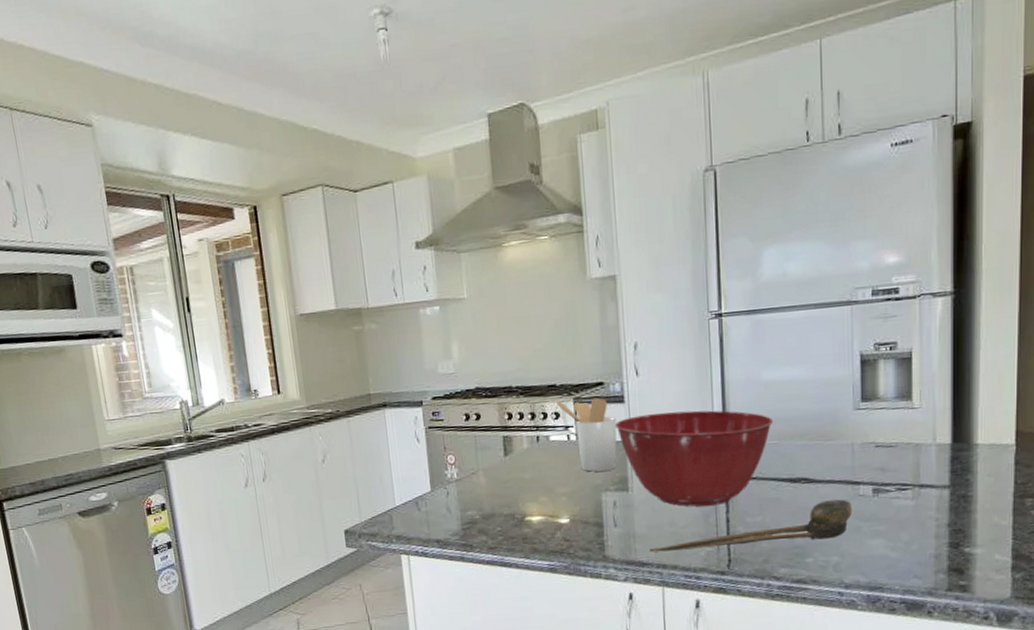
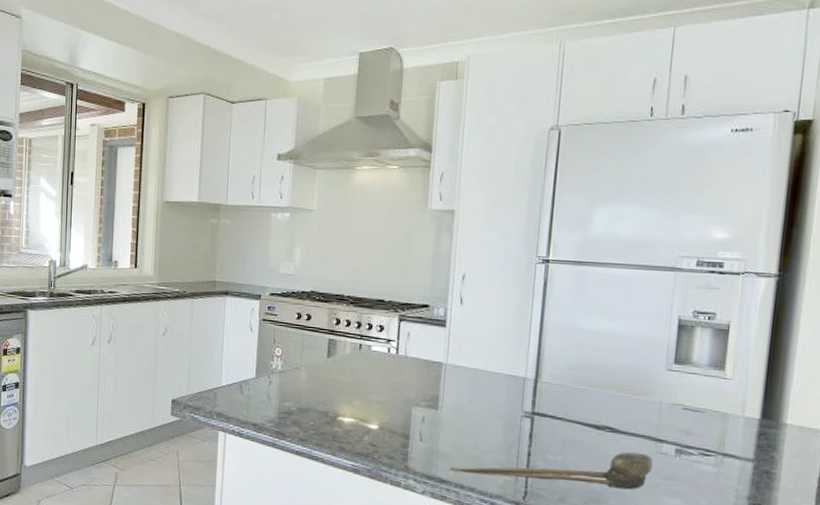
utensil holder: present [556,397,617,472] -> none [382,315,436,387]
mixing bowl: present [615,410,774,507] -> none [434,341,586,438]

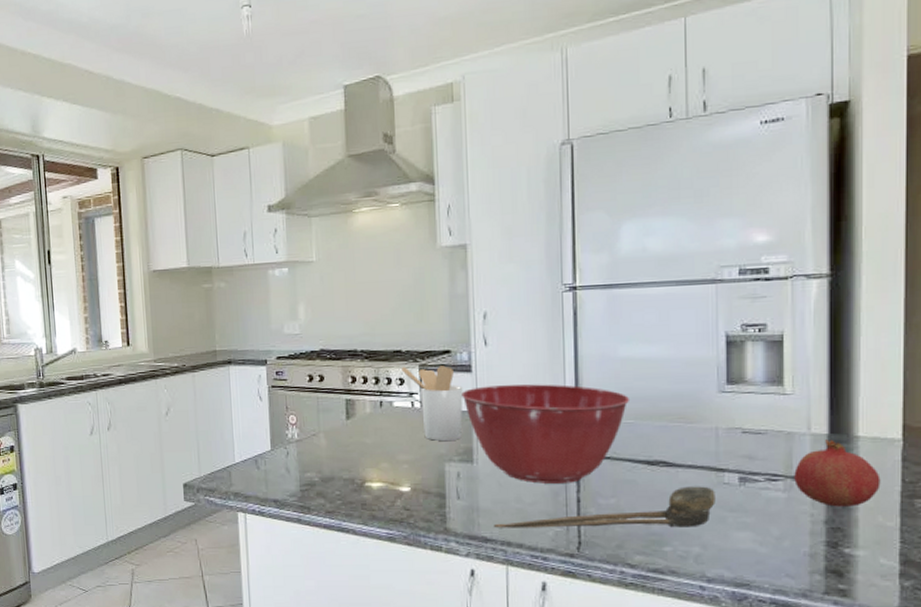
utensil holder: none [382,315,436,387] -> present [401,365,463,441]
mixing bowl: none [434,341,586,438] -> present [461,384,630,484]
fruit: none [724,423,802,487] -> present [794,439,881,507]

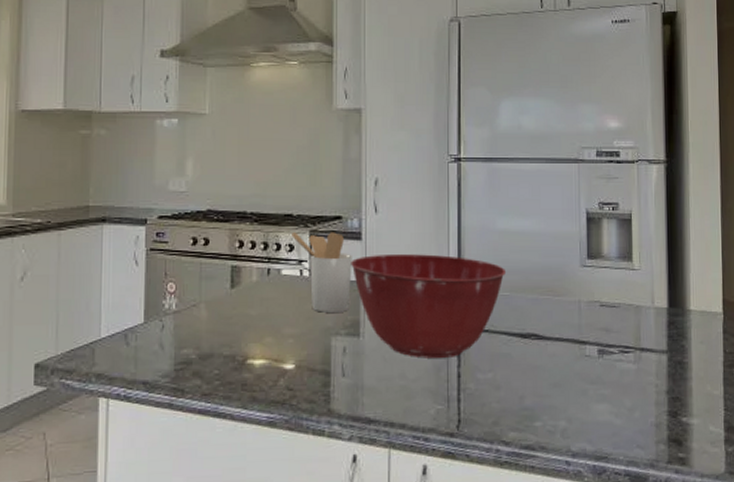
spoon: present [494,486,715,528] -> none [378,359,579,408]
fruit: present [794,439,881,507] -> none [642,313,708,377]

